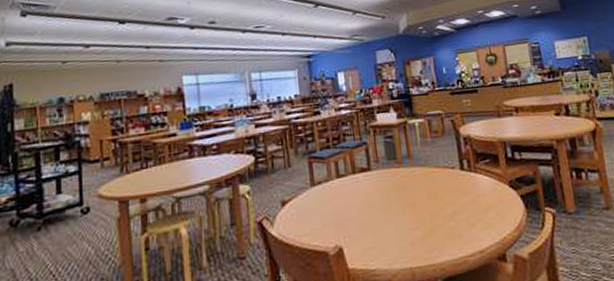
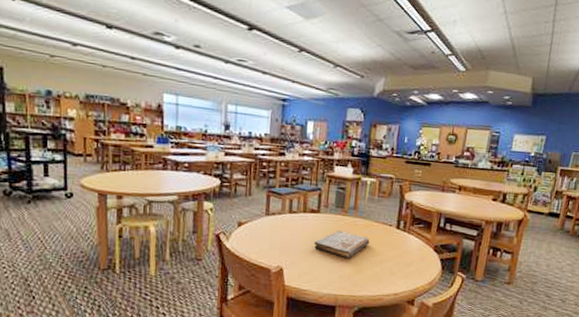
book: none [371,186,435,219] -> present [313,231,370,258]

